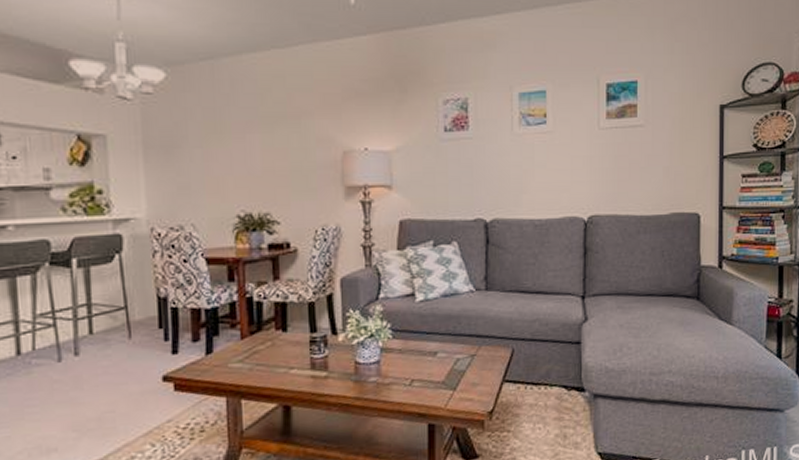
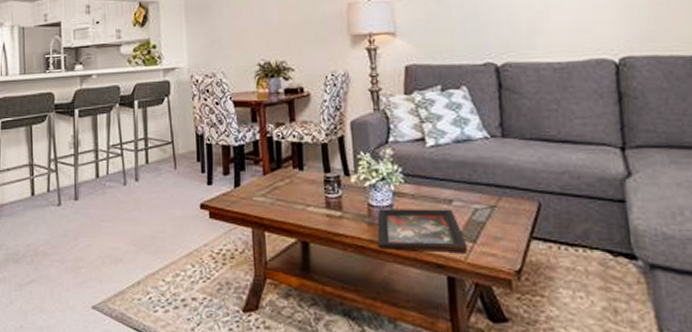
decorative tray: none [363,360,448,405] -> present [377,209,468,252]

